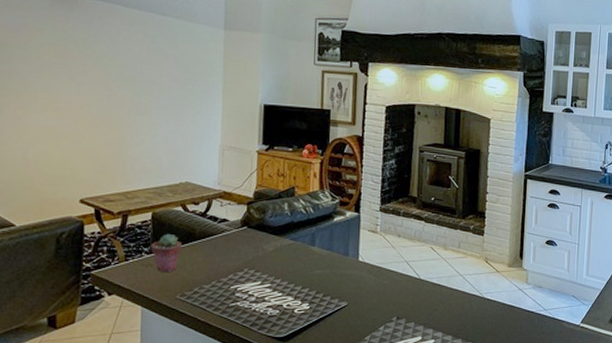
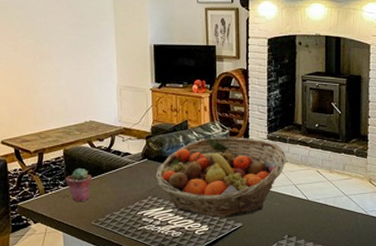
fruit basket: none [254,206,400,296] -> present [155,137,287,218]

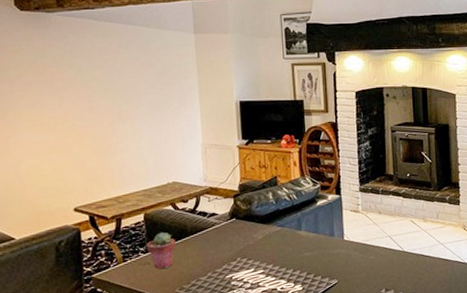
fruit basket: present [155,137,287,218] -> none [244,191,380,276]

